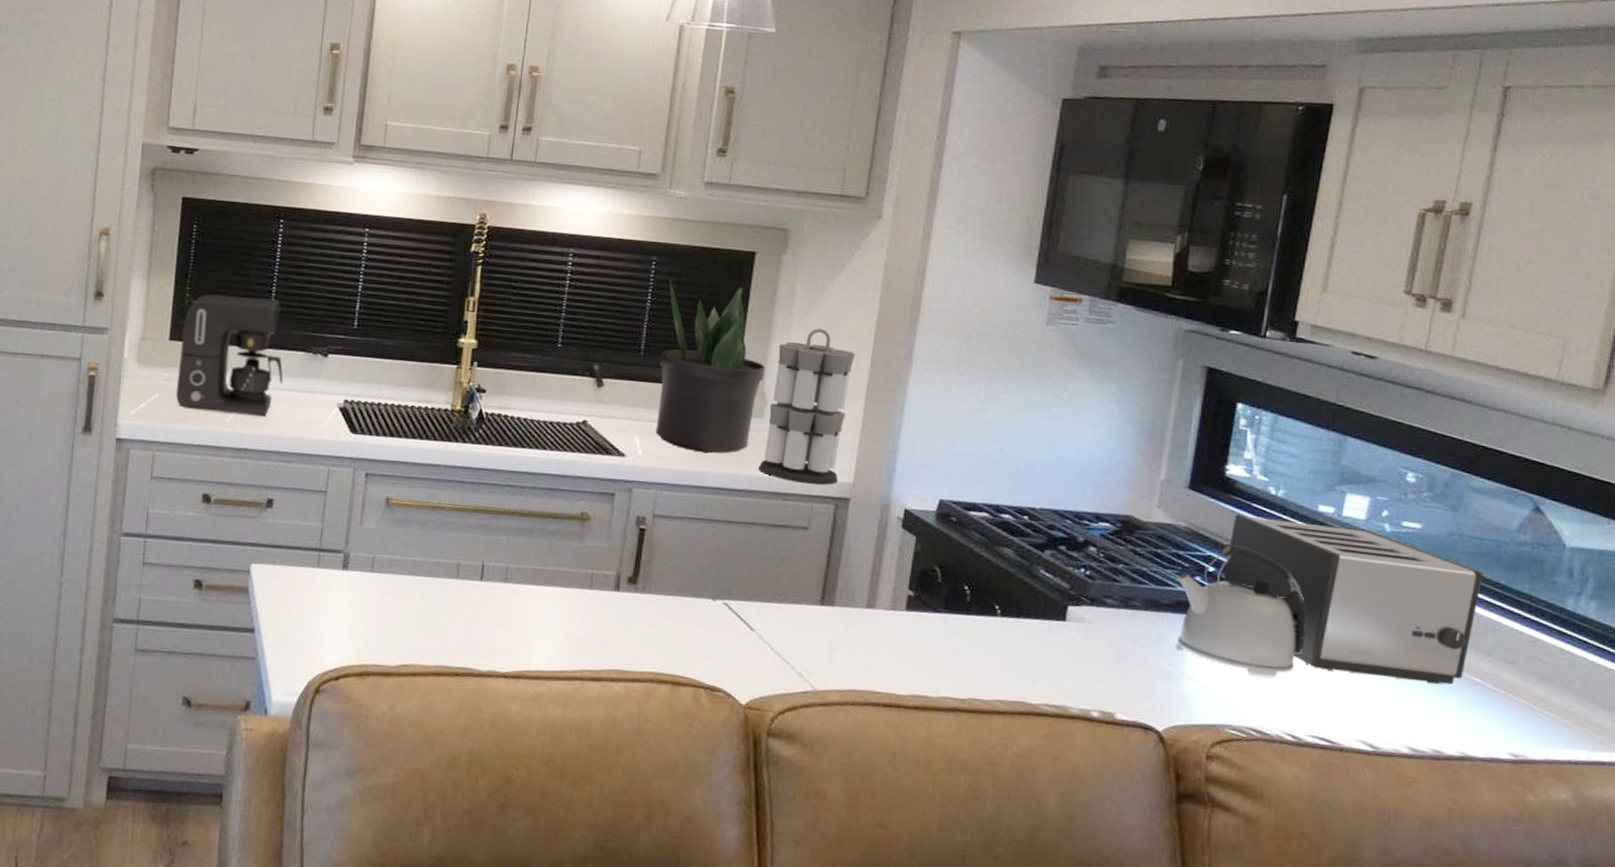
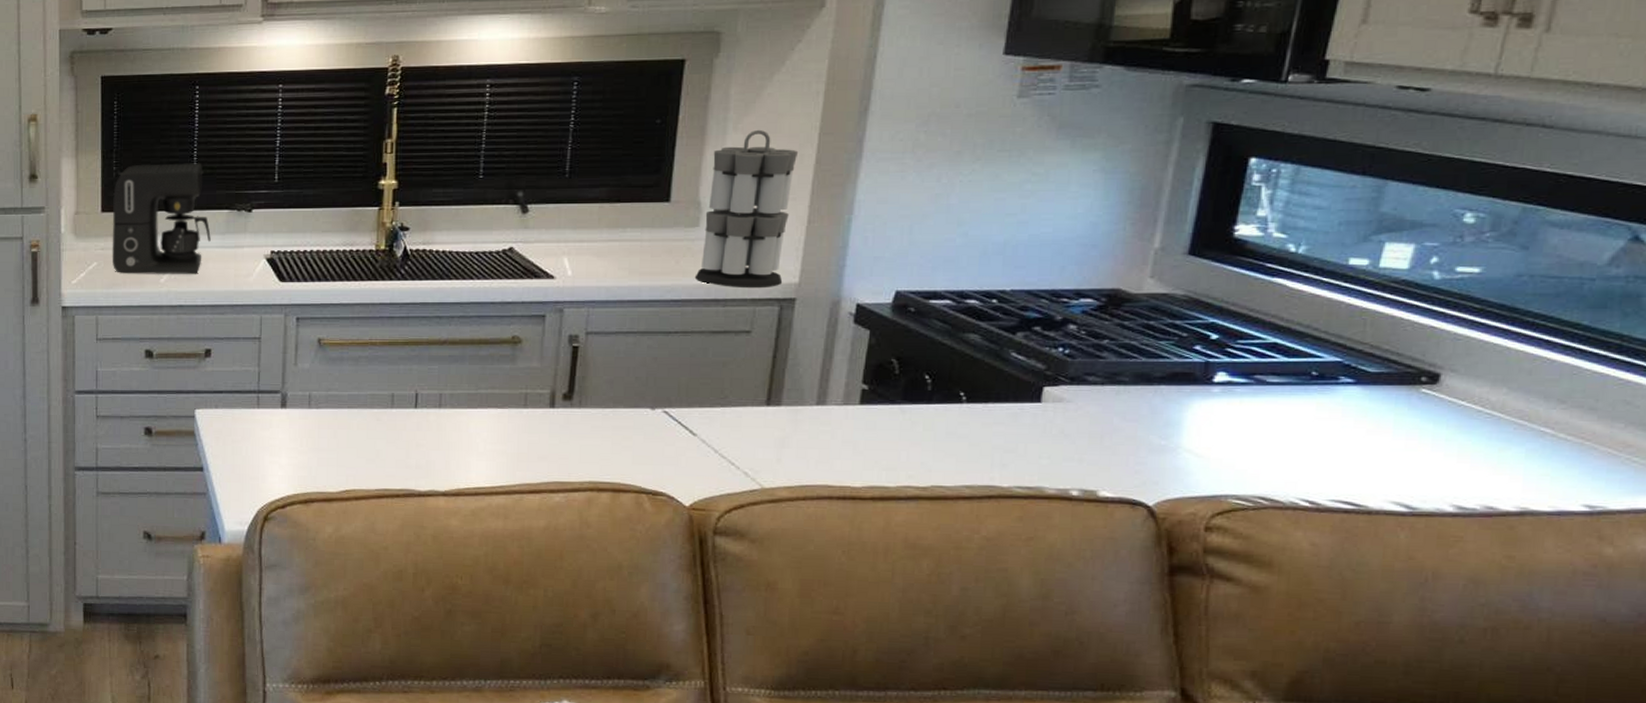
planter: present [655,278,766,454] -> none [585,97,700,268]
kettle: present [1176,543,1306,678] -> none [1171,308,1330,444]
toaster: present [1222,514,1483,685] -> none [1227,276,1560,437]

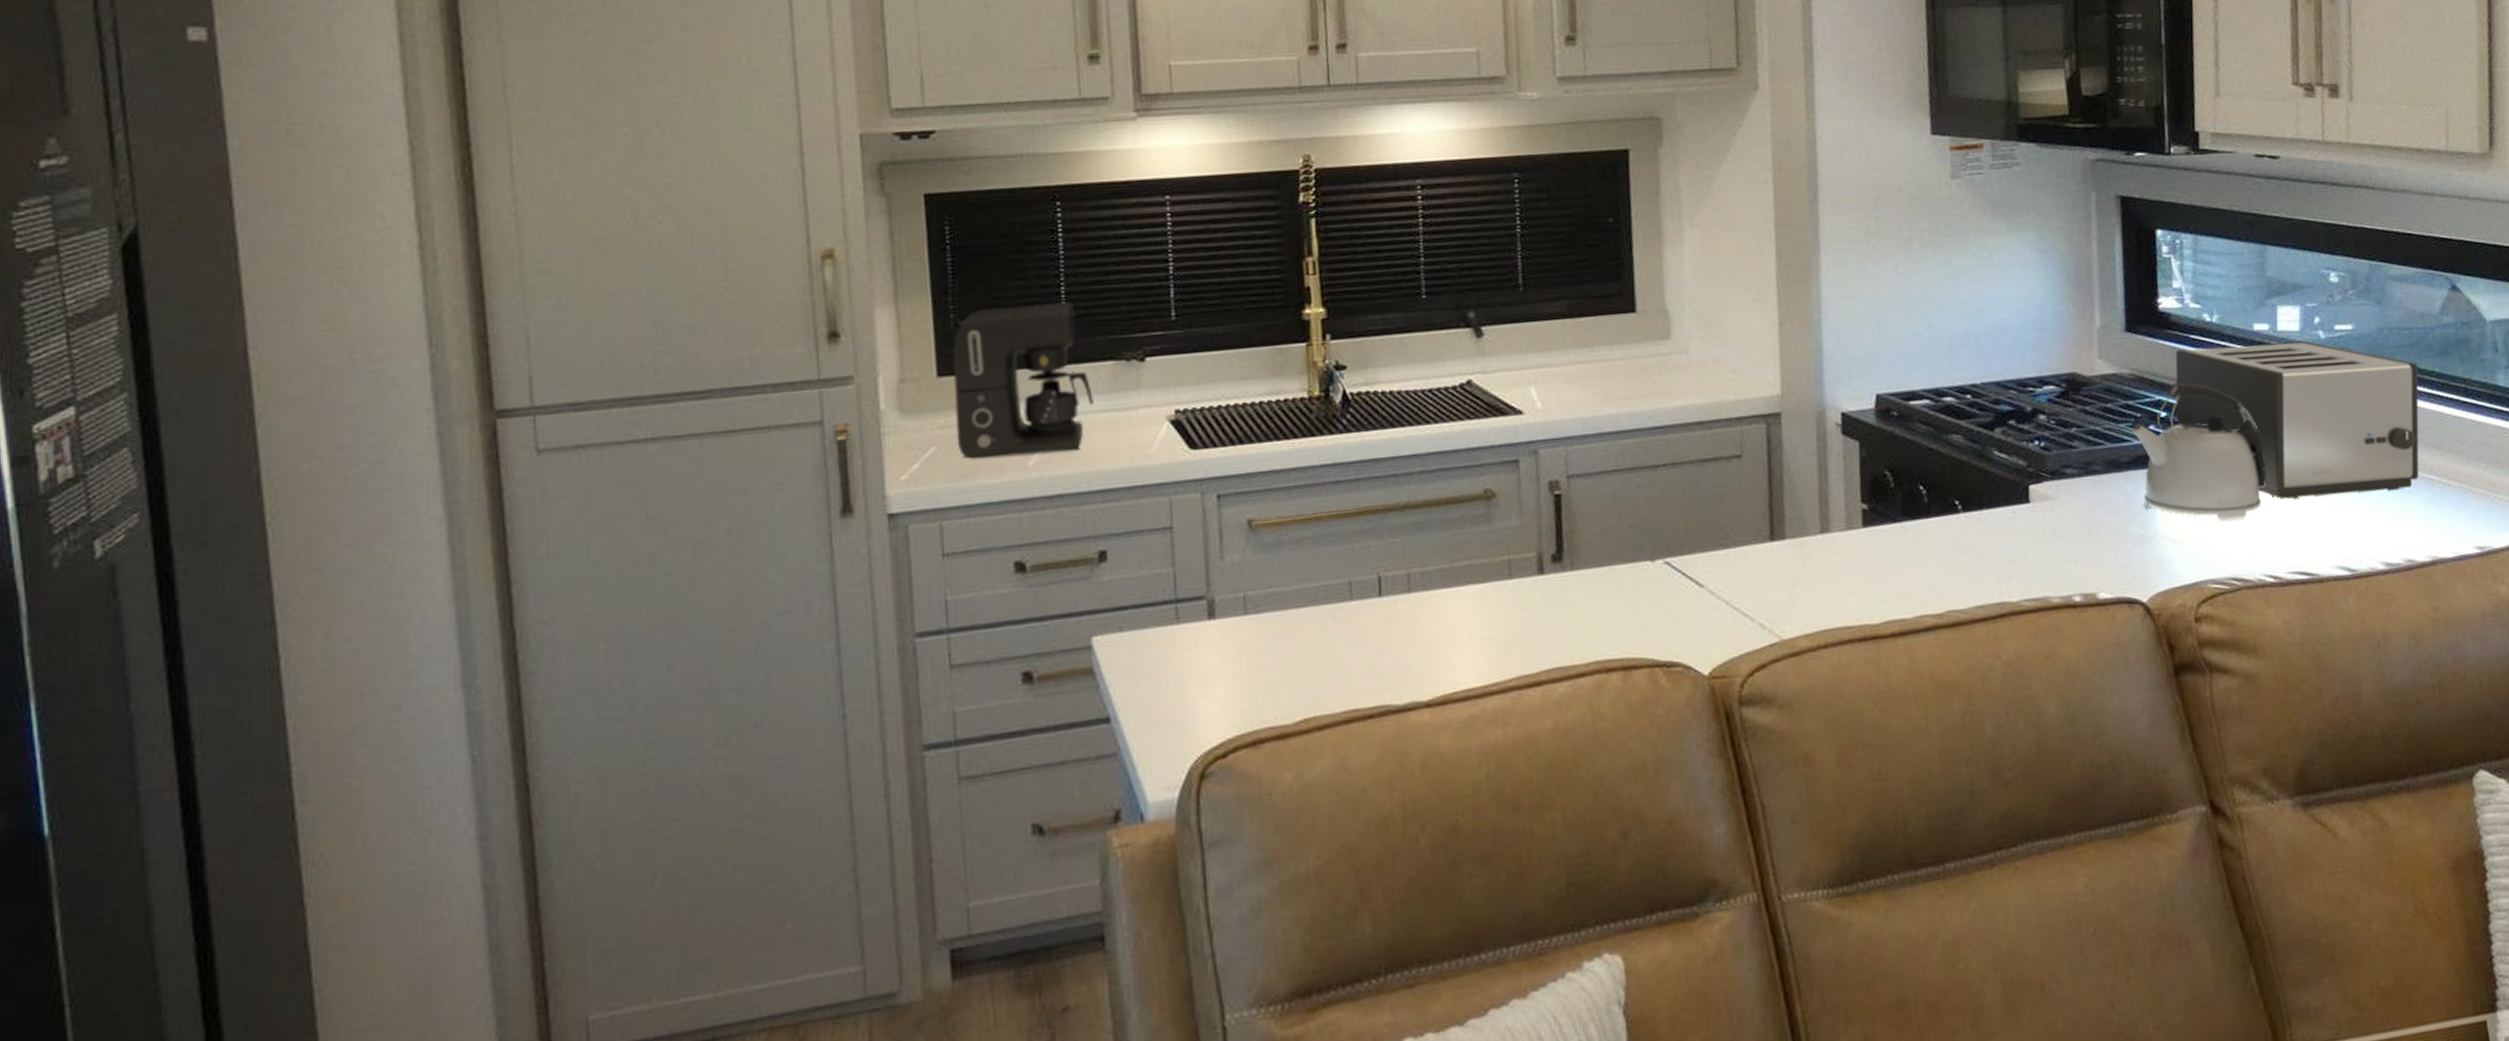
spice rack: present [696,129,799,289] -> none [1673,224,1765,407]
kettle: none [1171,308,1330,444] -> present [2130,382,2267,520]
toaster: none [1227,276,1560,437] -> present [2175,341,2419,499]

